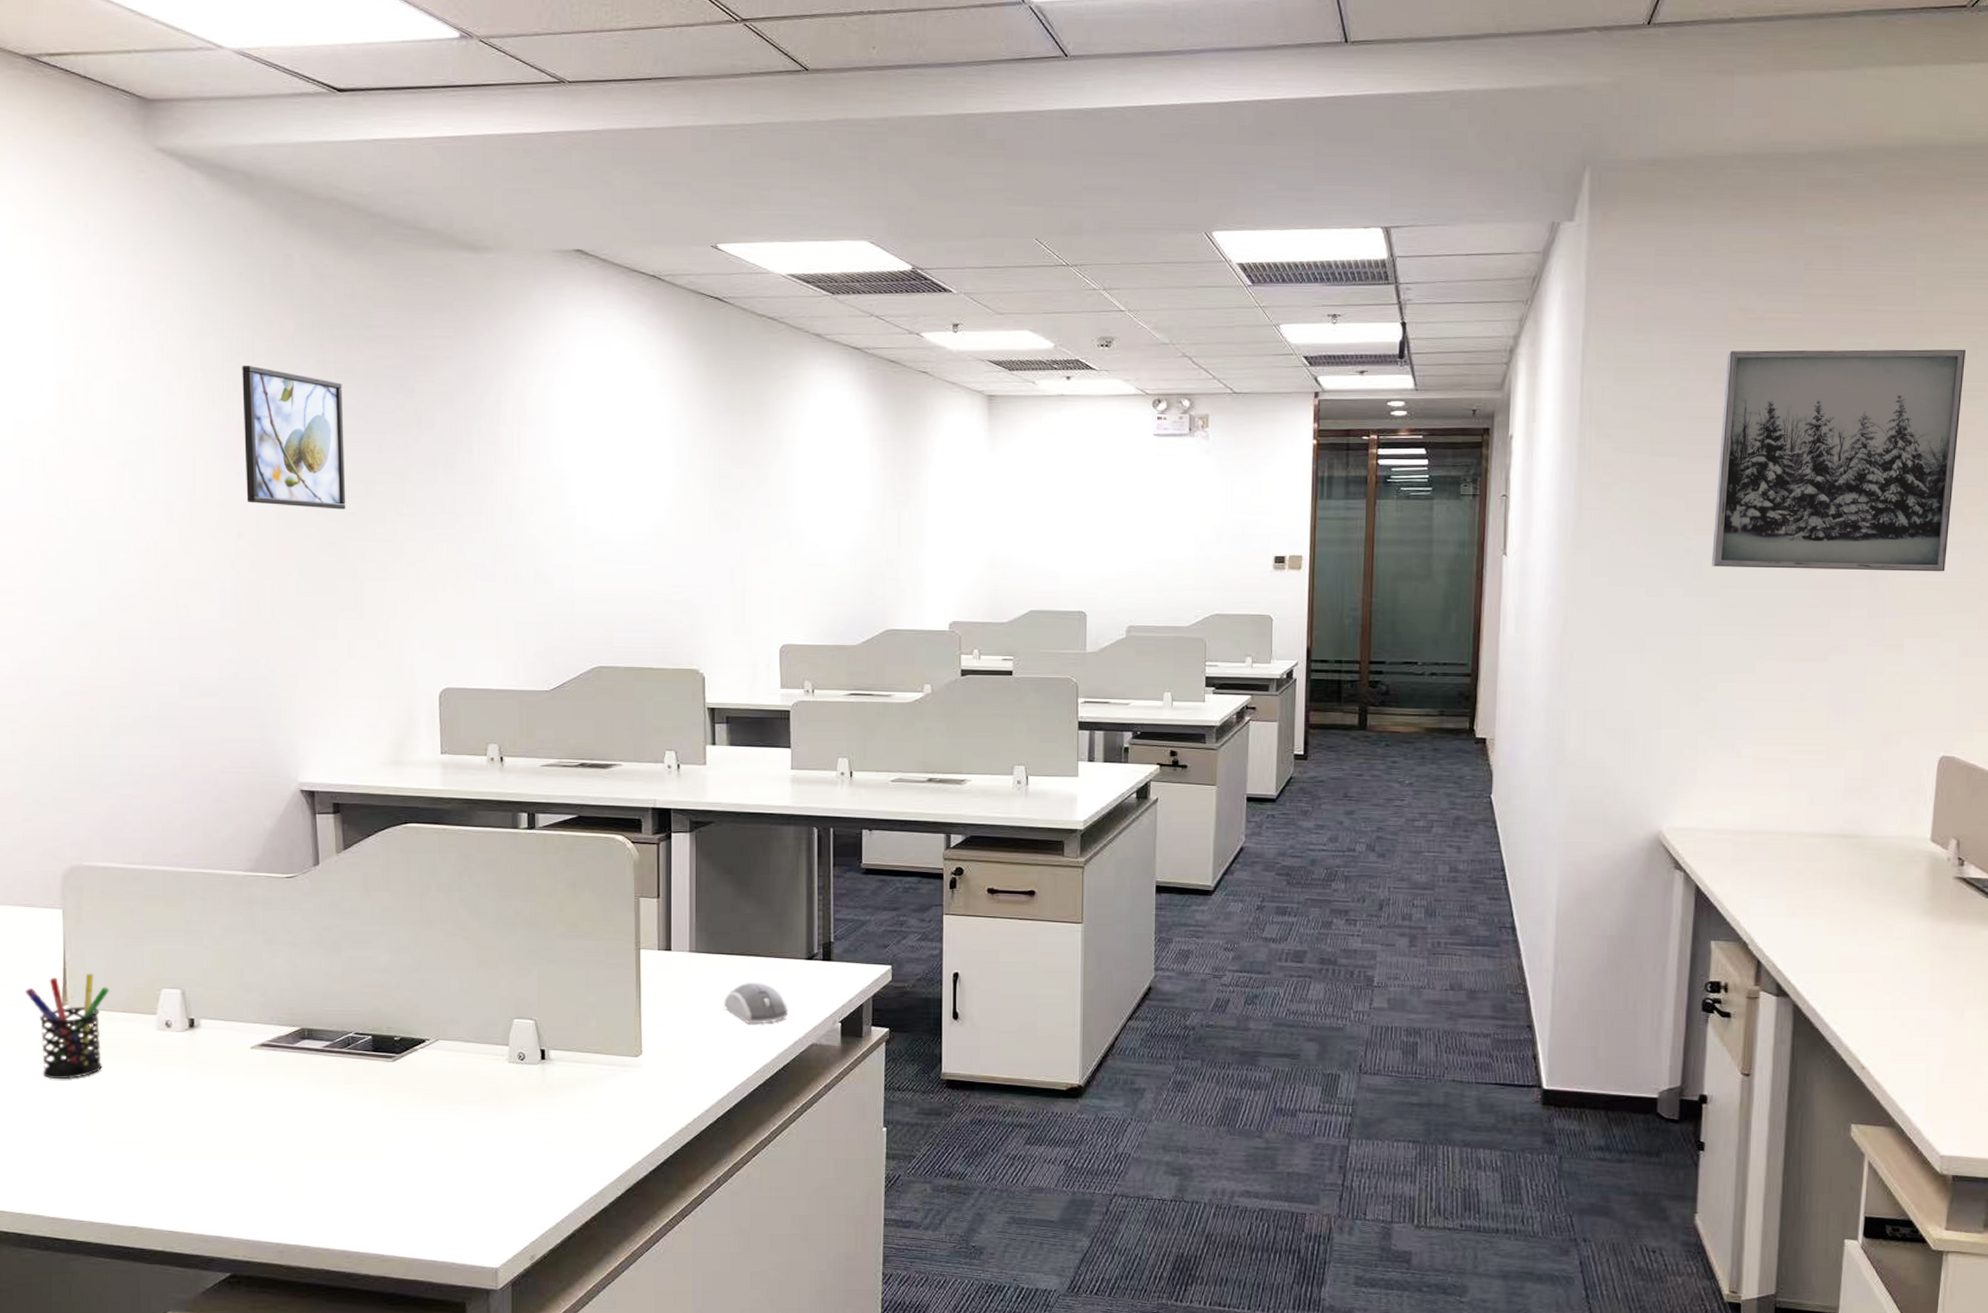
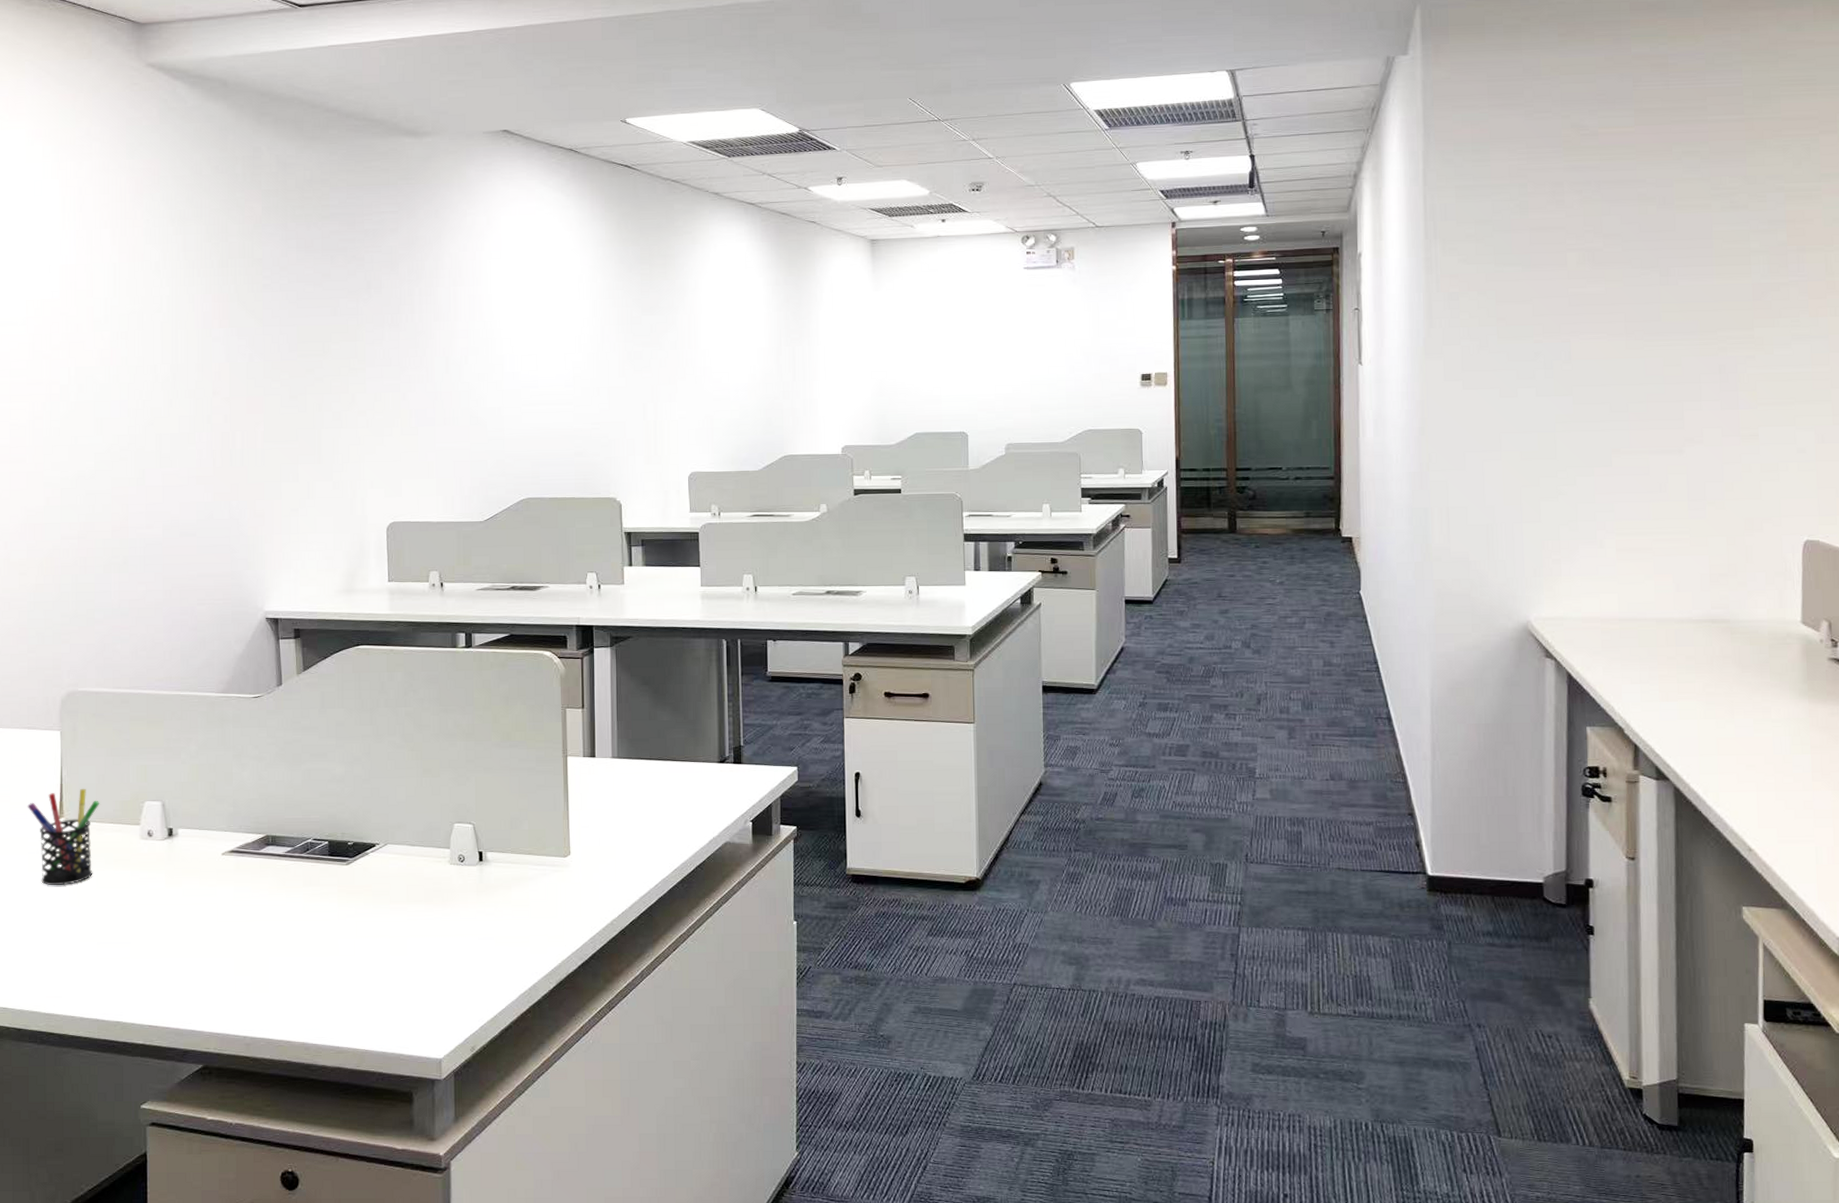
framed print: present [242,365,346,510] -> none [217,244,306,367]
computer mouse: present [724,983,789,1023] -> none [644,786,703,824]
wall art: present [1712,349,1966,572] -> none [1561,152,1799,367]

